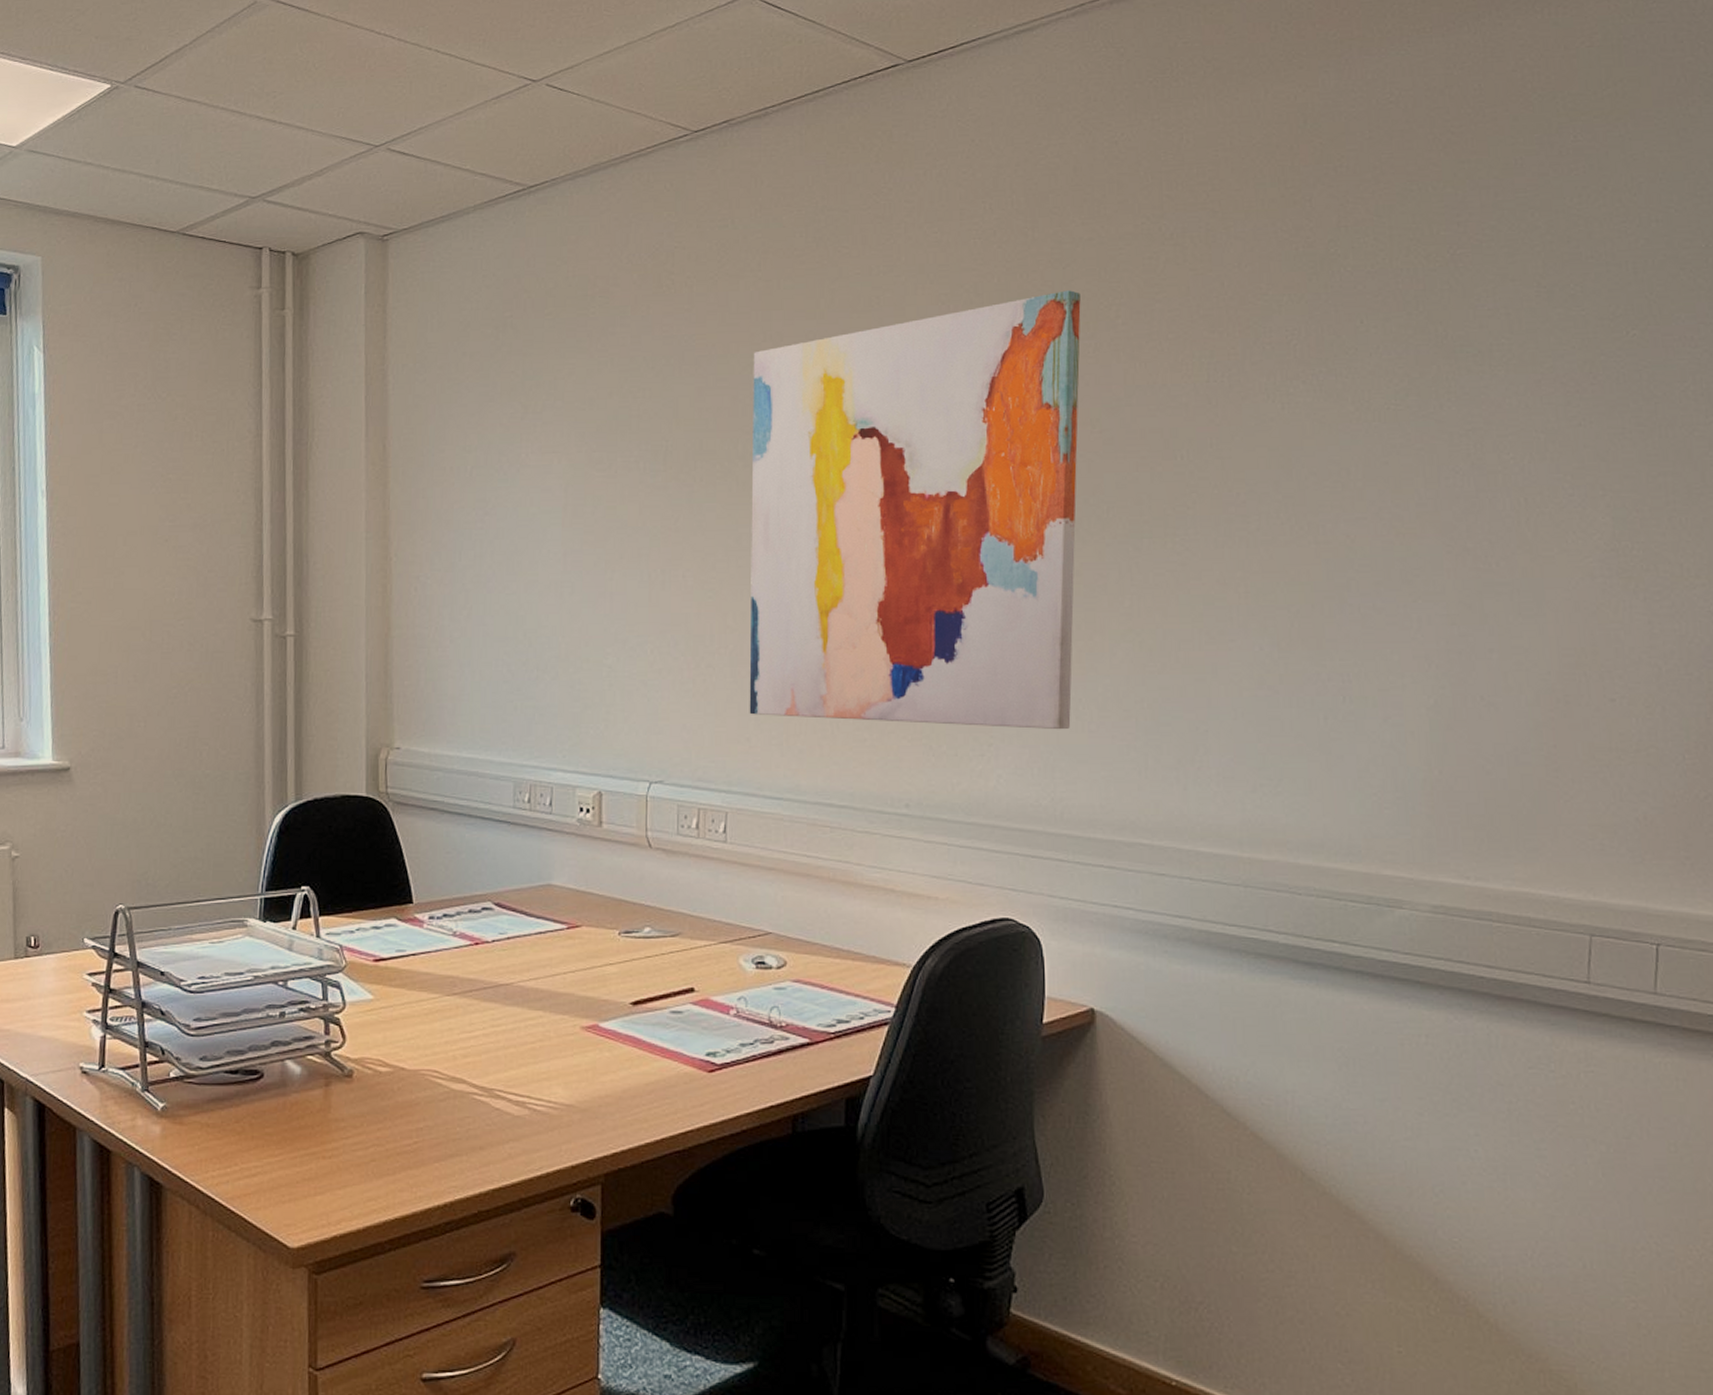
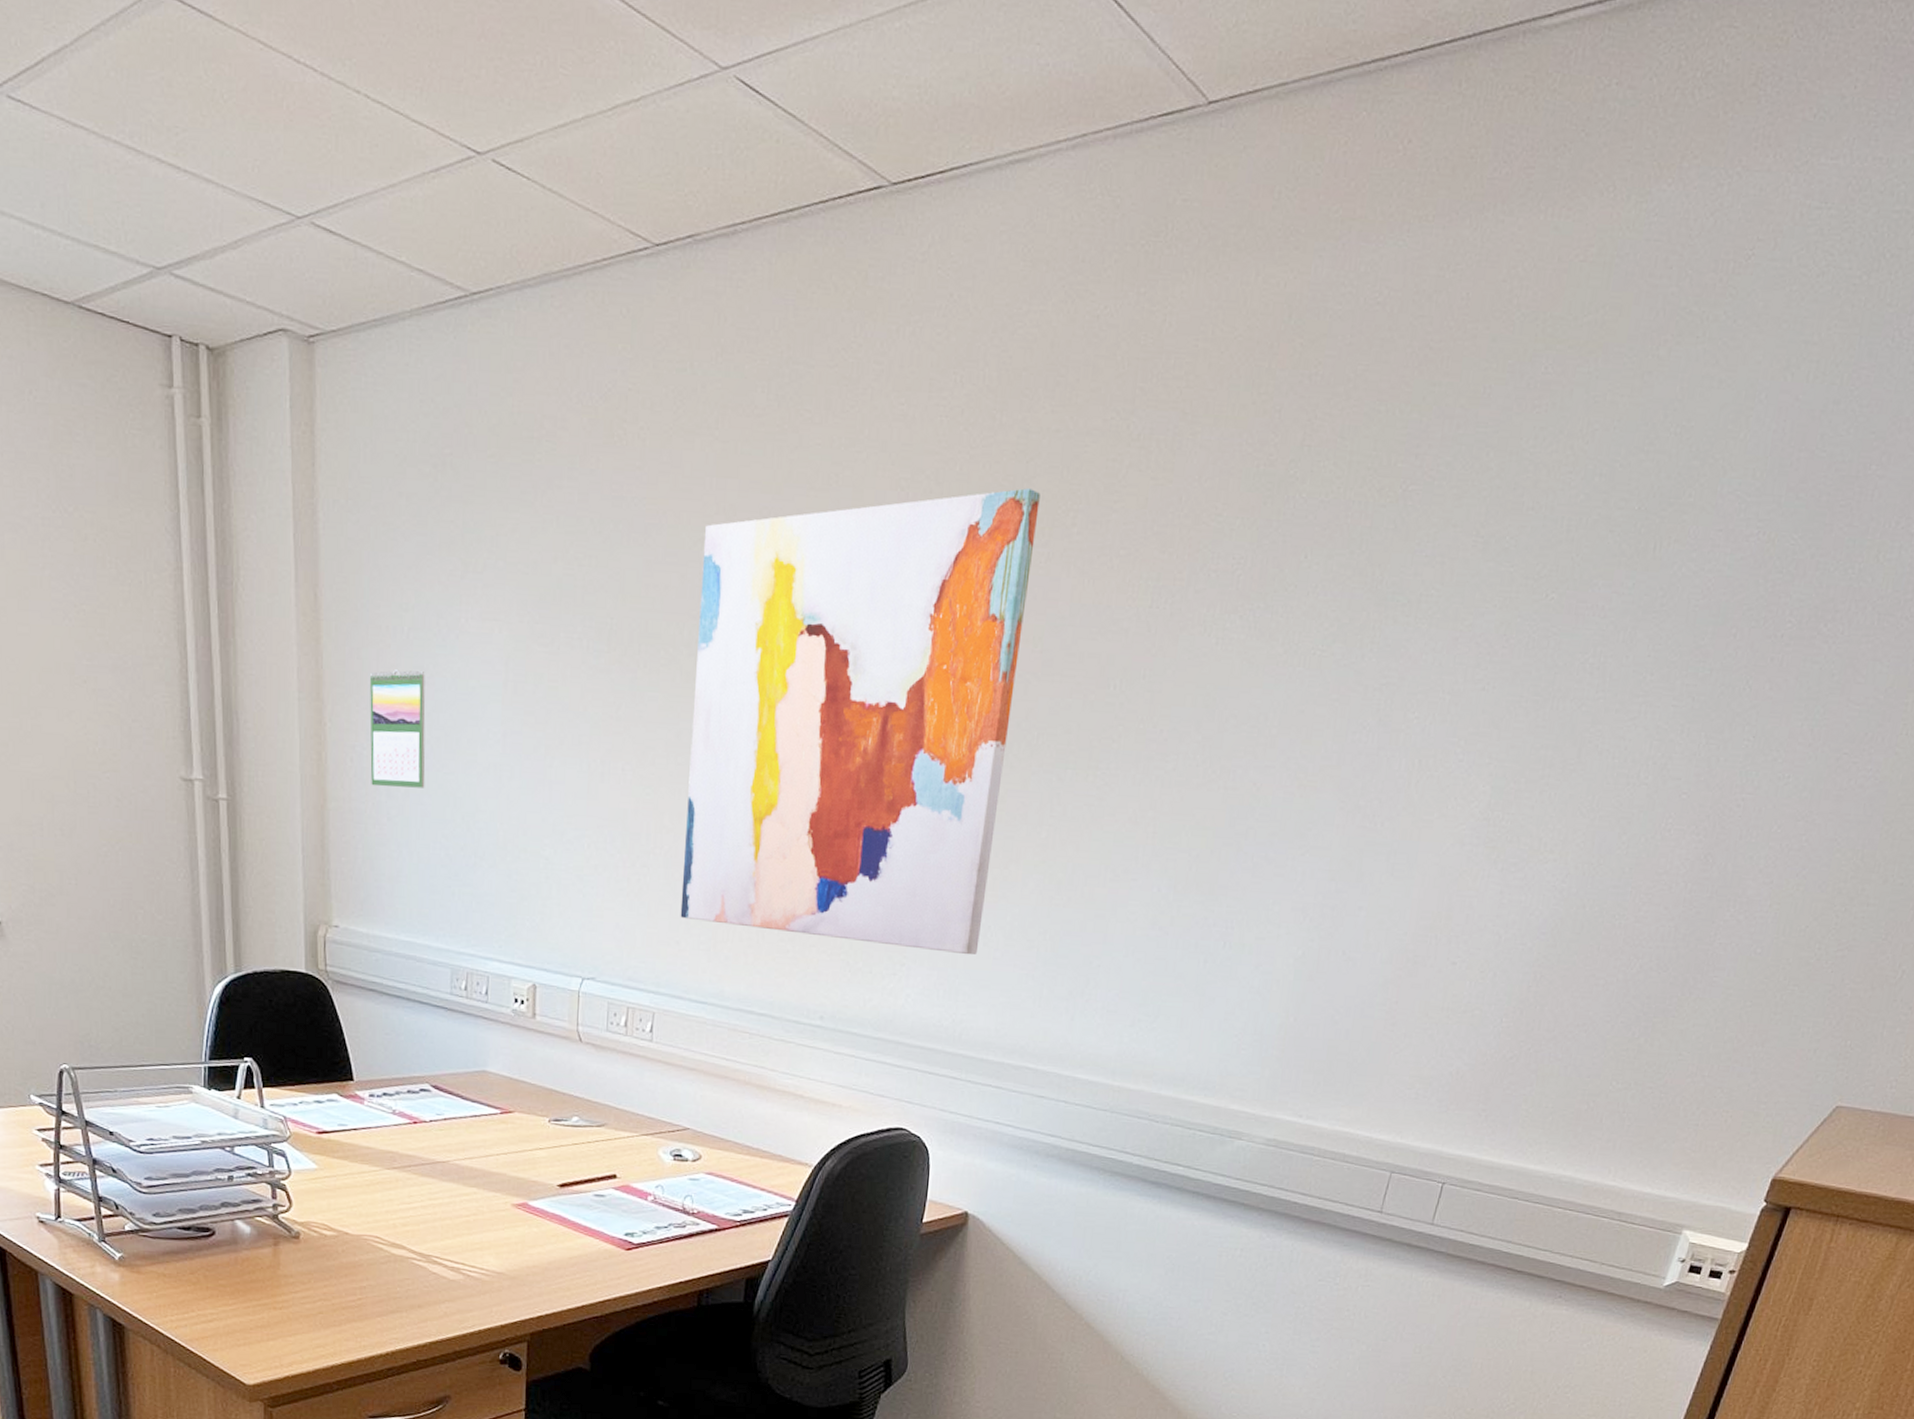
calendar: none [434,504,488,612] -> present [370,670,426,788]

